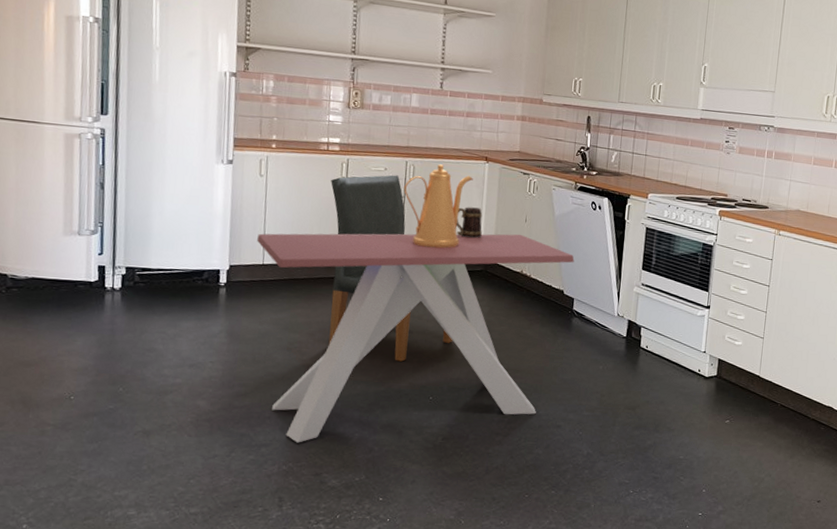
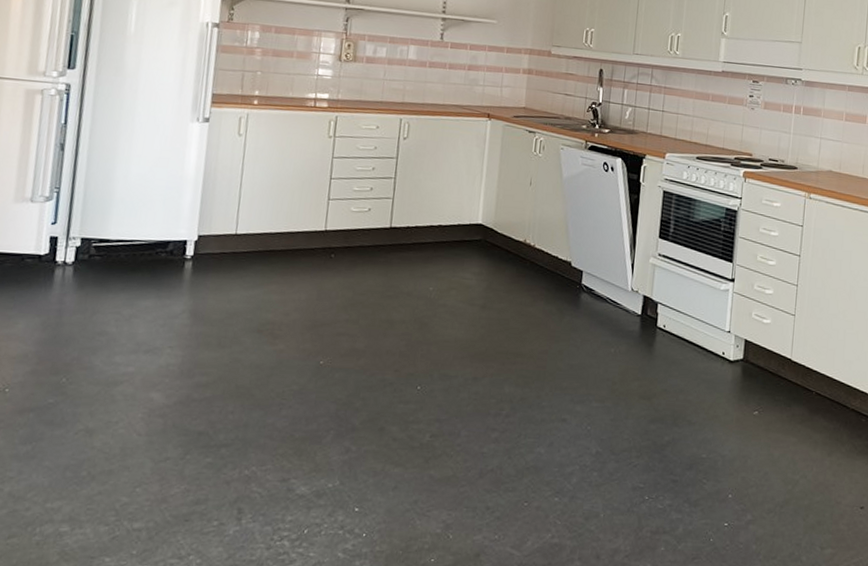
dining table: present [257,233,575,443] -> none [231,198,584,443]
dining chair: present [328,175,452,362] -> none [305,133,445,345]
coffee pot: present [404,164,473,249] -> none [396,122,474,215]
mug: present [455,207,483,239] -> none [453,168,483,204]

